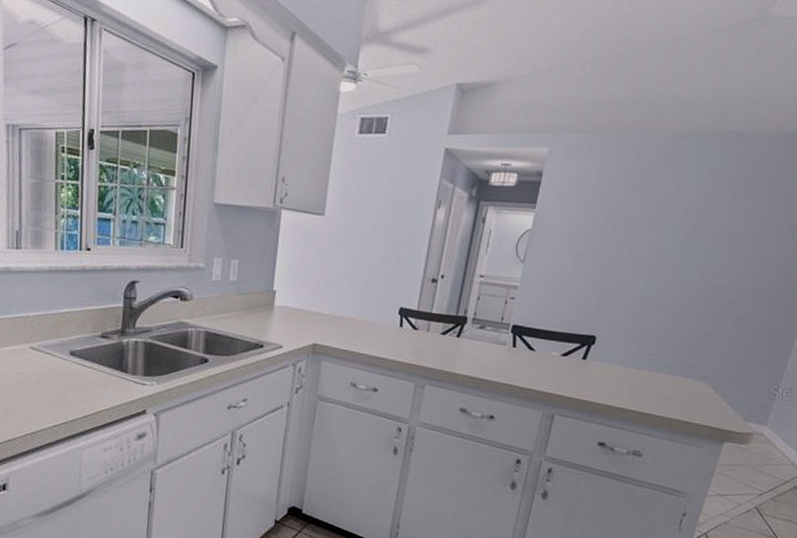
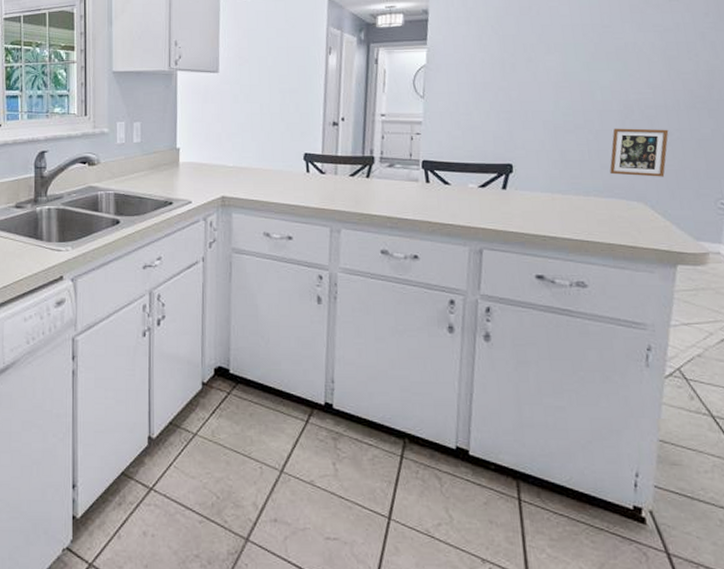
picture frame: none [683,310,743,360] -> present [609,128,669,177]

